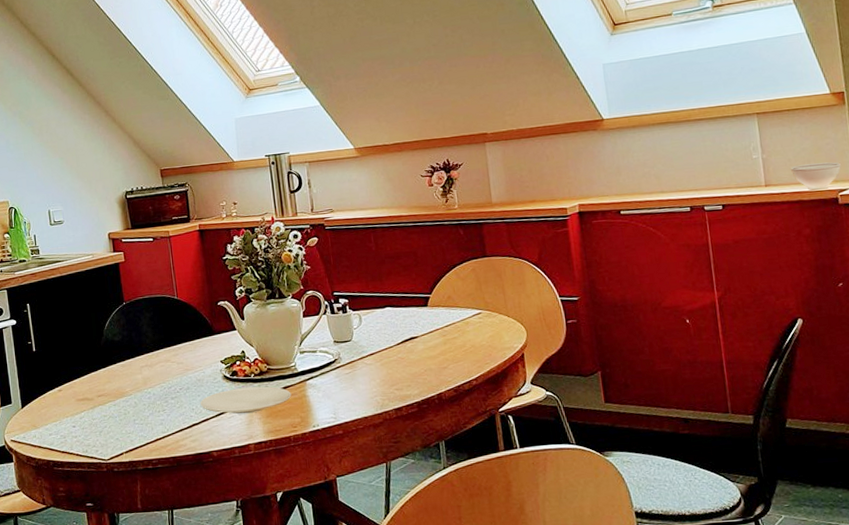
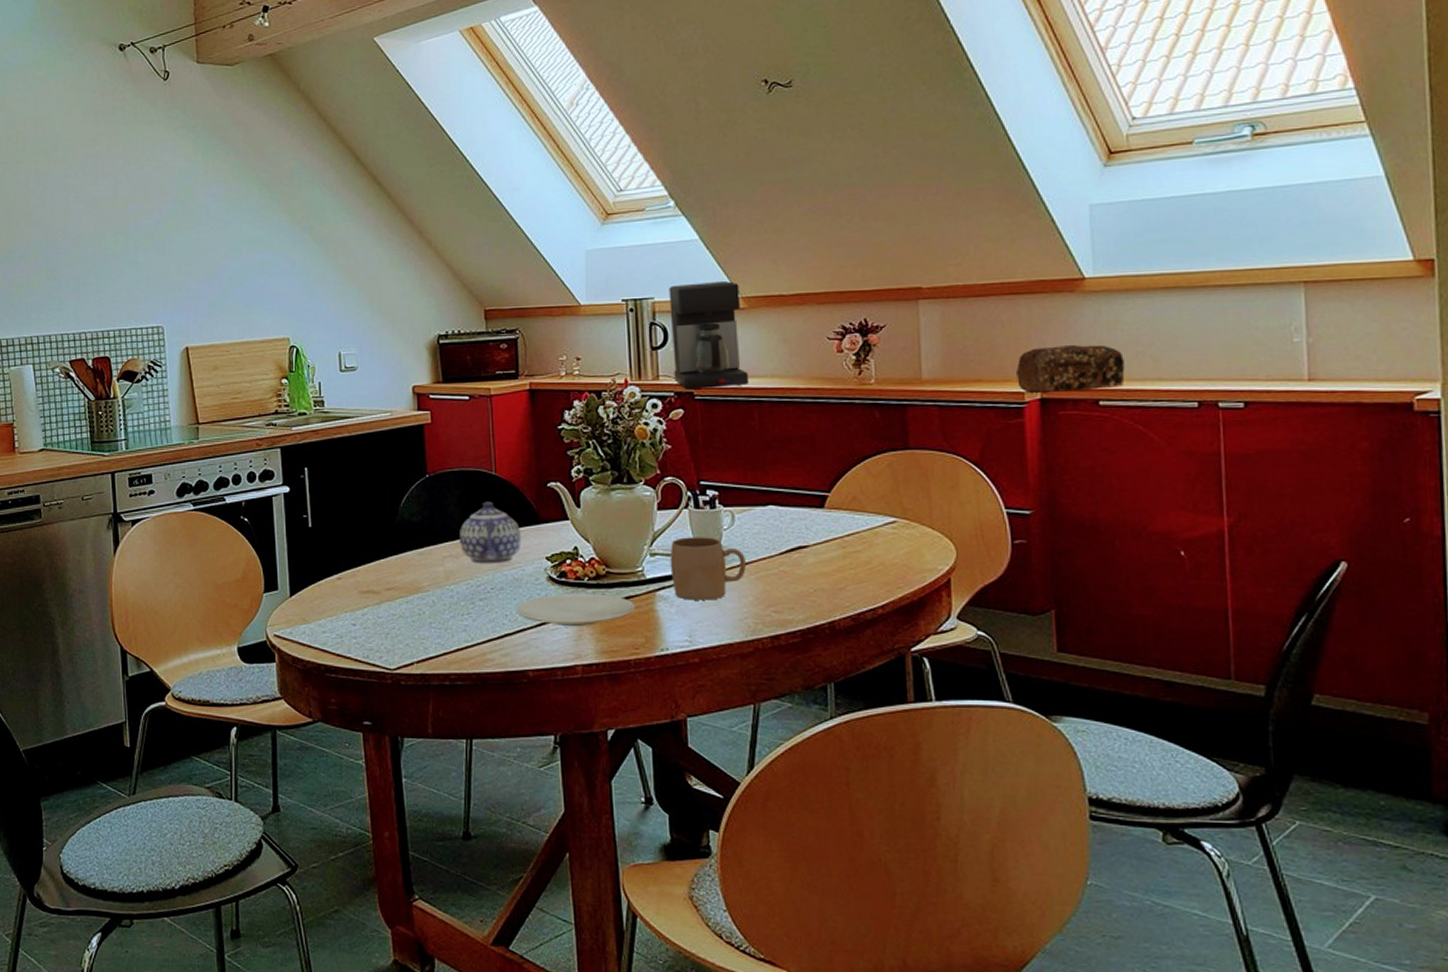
teapot: none [151,320,201,371] -> present [458,501,522,565]
coffee maker: none [300,136,366,223] -> present [669,280,750,390]
mug: none [315,335,373,386] -> present [669,537,746,600]
bread loaf: none [560,168,637,209] -> present [1016,344,1125,394]
bowl: present [789,162,841,191] -> none [1346,353,1421,391]

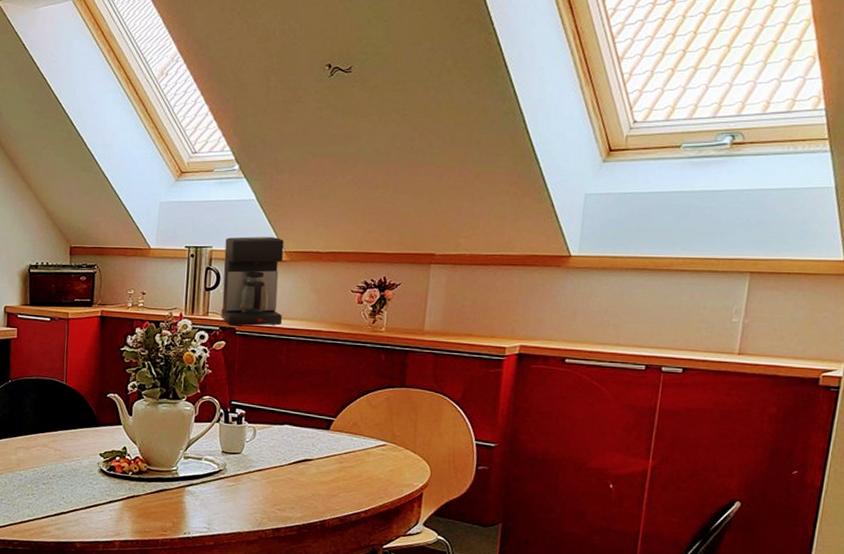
teapot: present [458,501,522,565] -> none [30,405,82,457]
plate: present [515,594,635,627] -> none [71,483,168,511]
mug: present [669,537,746,600] -> none [199,445,261,497]
bread loaf: present [1016,344,1125,394] -> none [501,311,592,350]

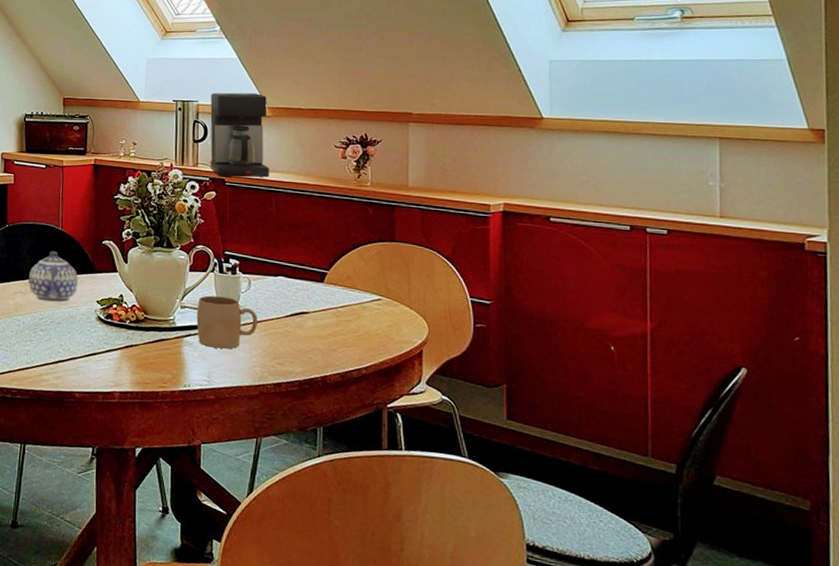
teapot: none [30,405,82,457] -> present [28,251,79,303]
mug: none [199,445,261,497] -> present [196,295,257,349]

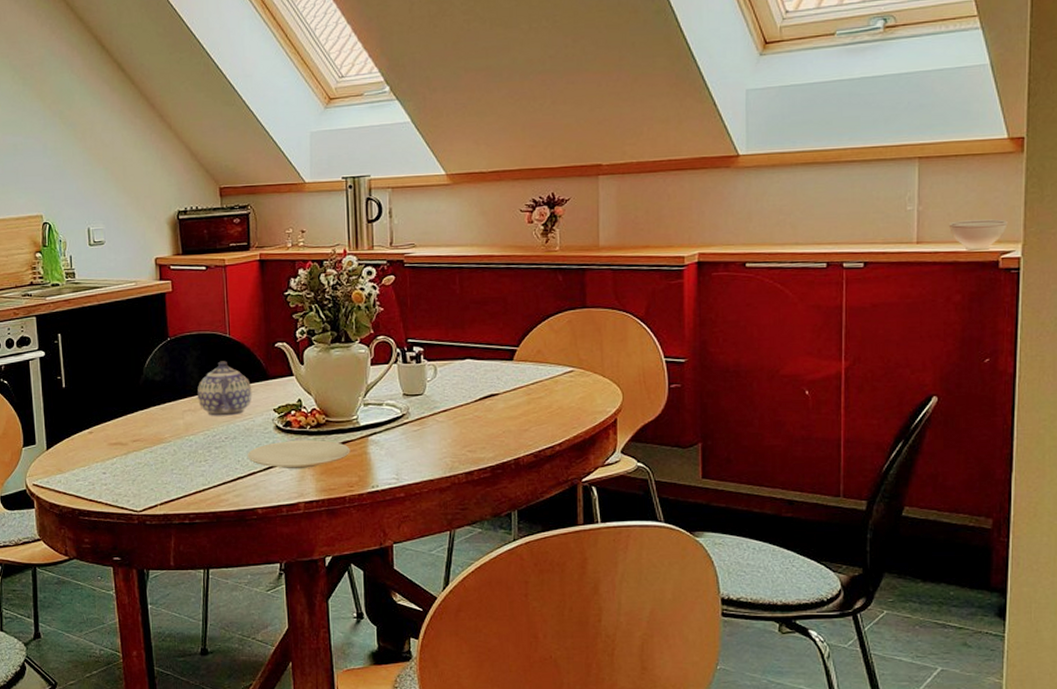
plate: none [69,331,166,360] -> present [247,440,351,469]
mug: present [196,295,257,349] -> none [381,388,446,443]
coffee maker: present [210,92,270,178] -> none [383,159,452,258]
bowl: none [751,200,812,233] -> present [948,219,1008,252]

